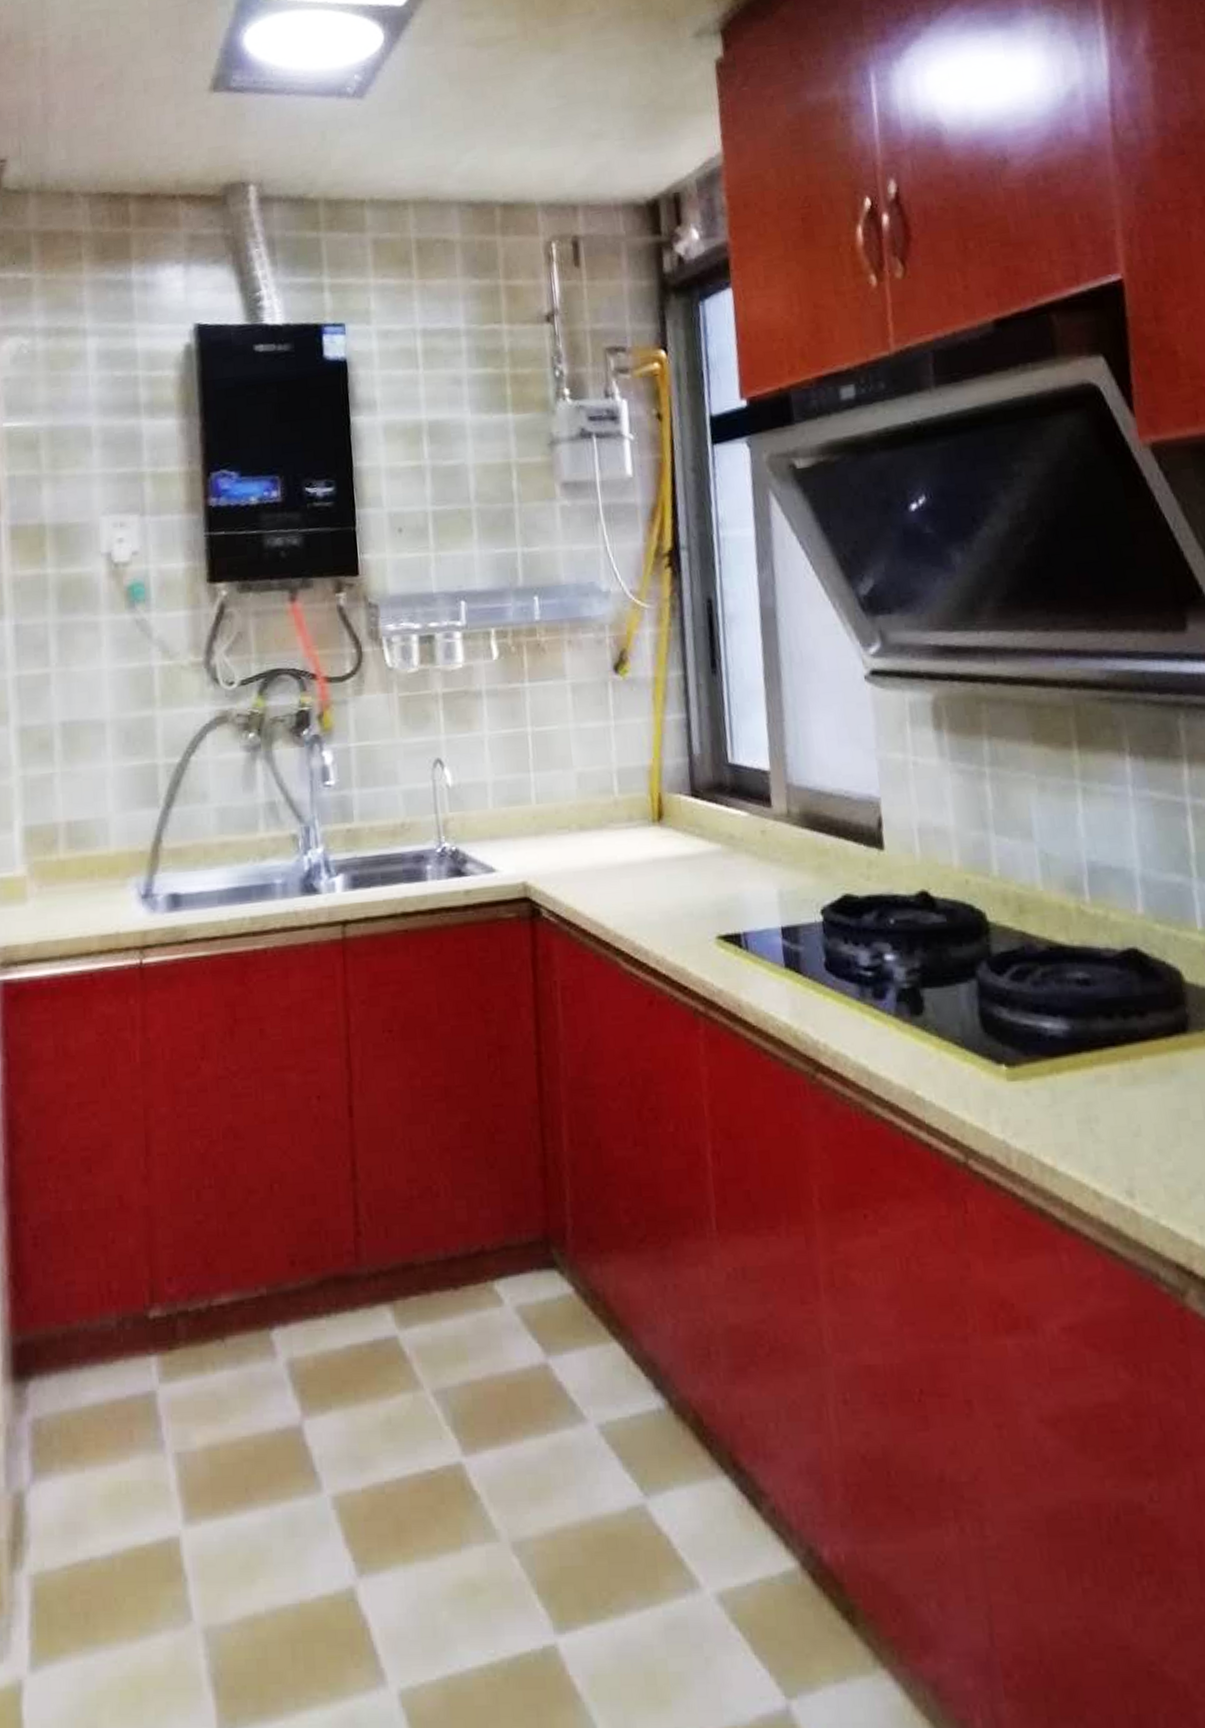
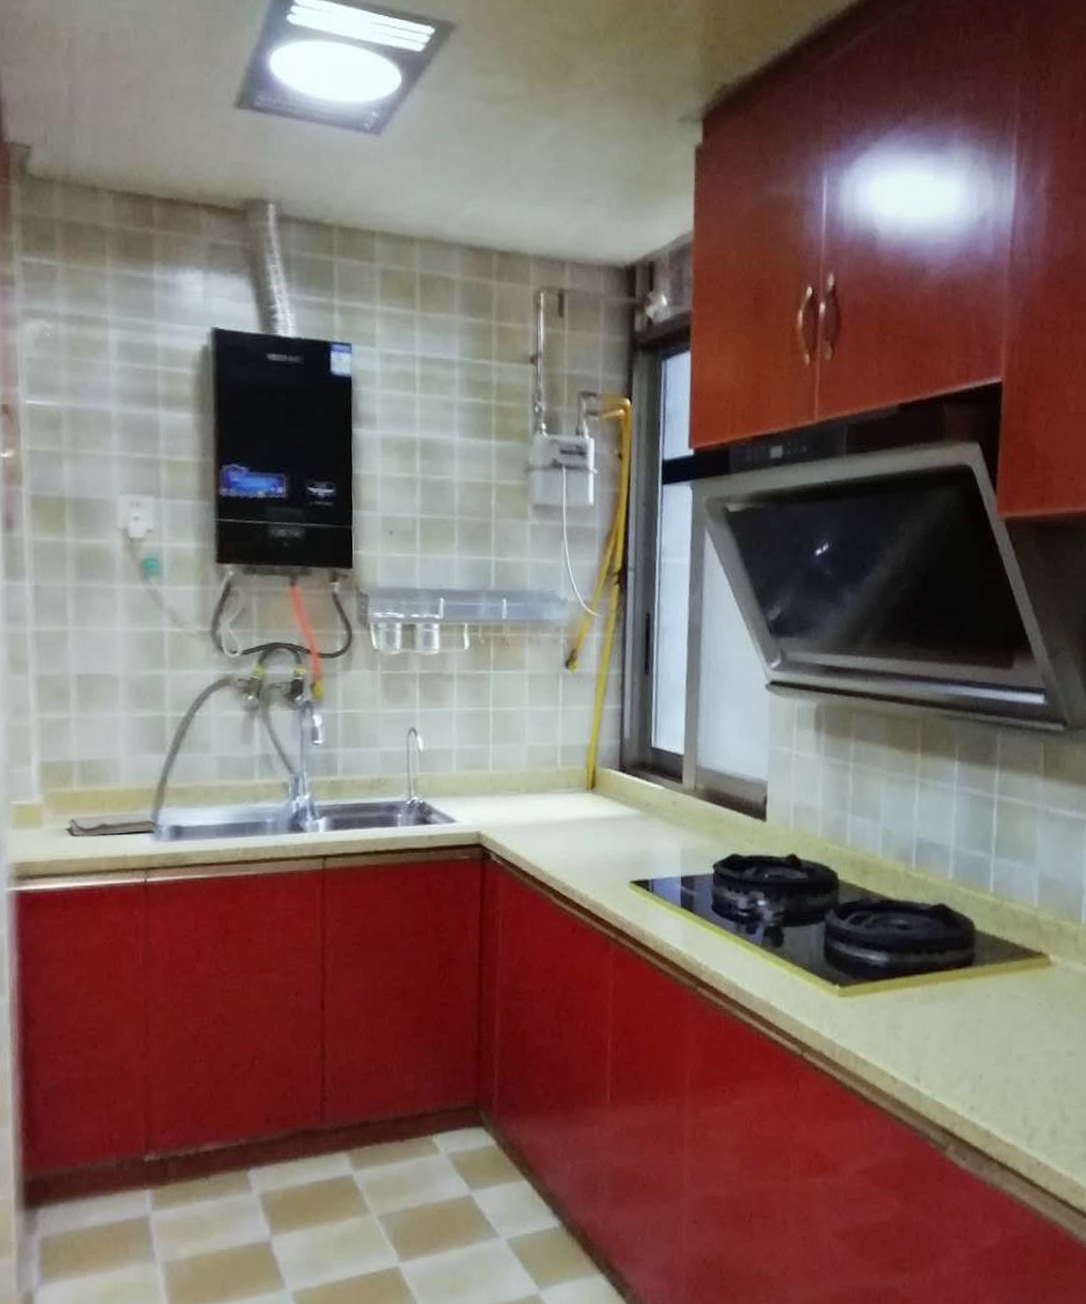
washcloth: none [54,880,152,913] -> present [67,812,157,837]

